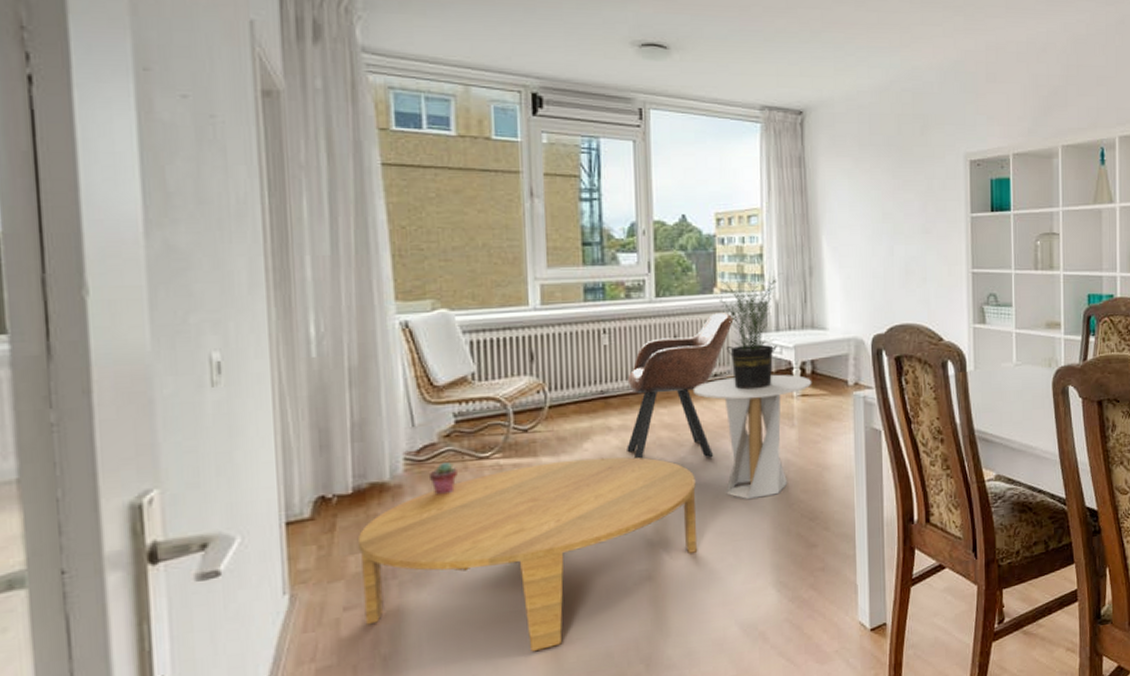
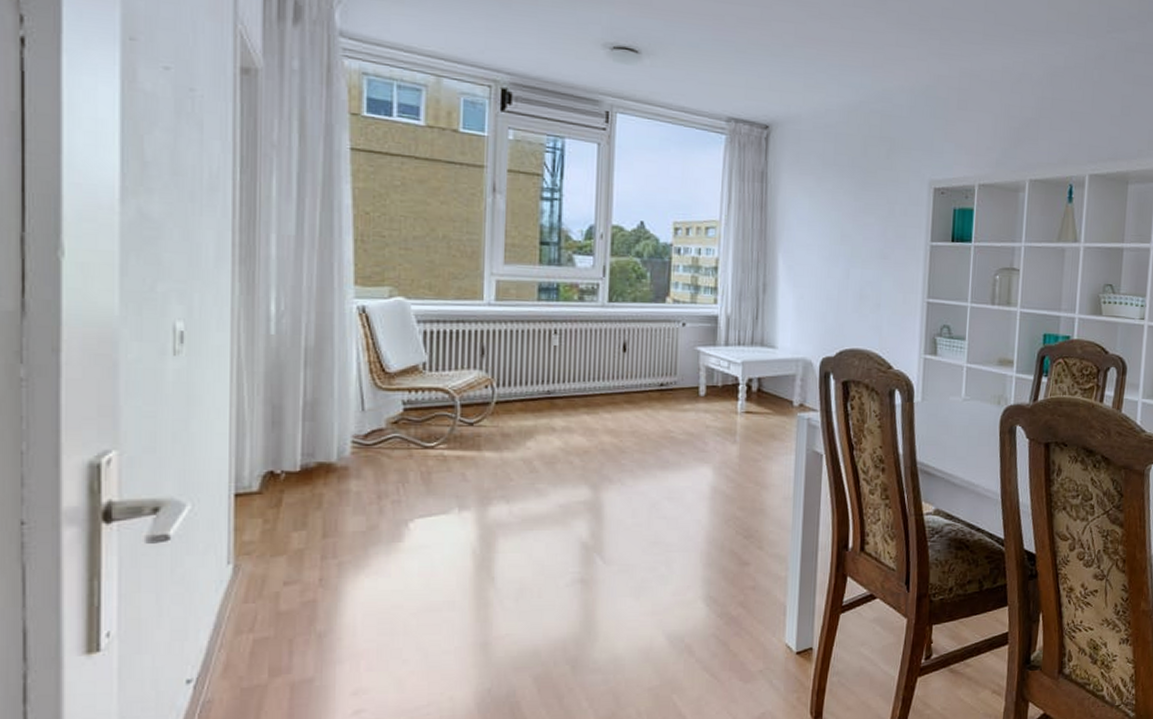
coffee table: present [357,457,697,651] -> none [301,457,634,642]
potted succulent: present [428,462,458,495] -> none [374,449,402,480]
armchair: present [627,313,734,460] -> none [569,322,684,467]
side table: present [694,374,812,500] -> none [639,388,758,512]
potted plant: present [713,273,781,390] -> none [666,285,734,402]

